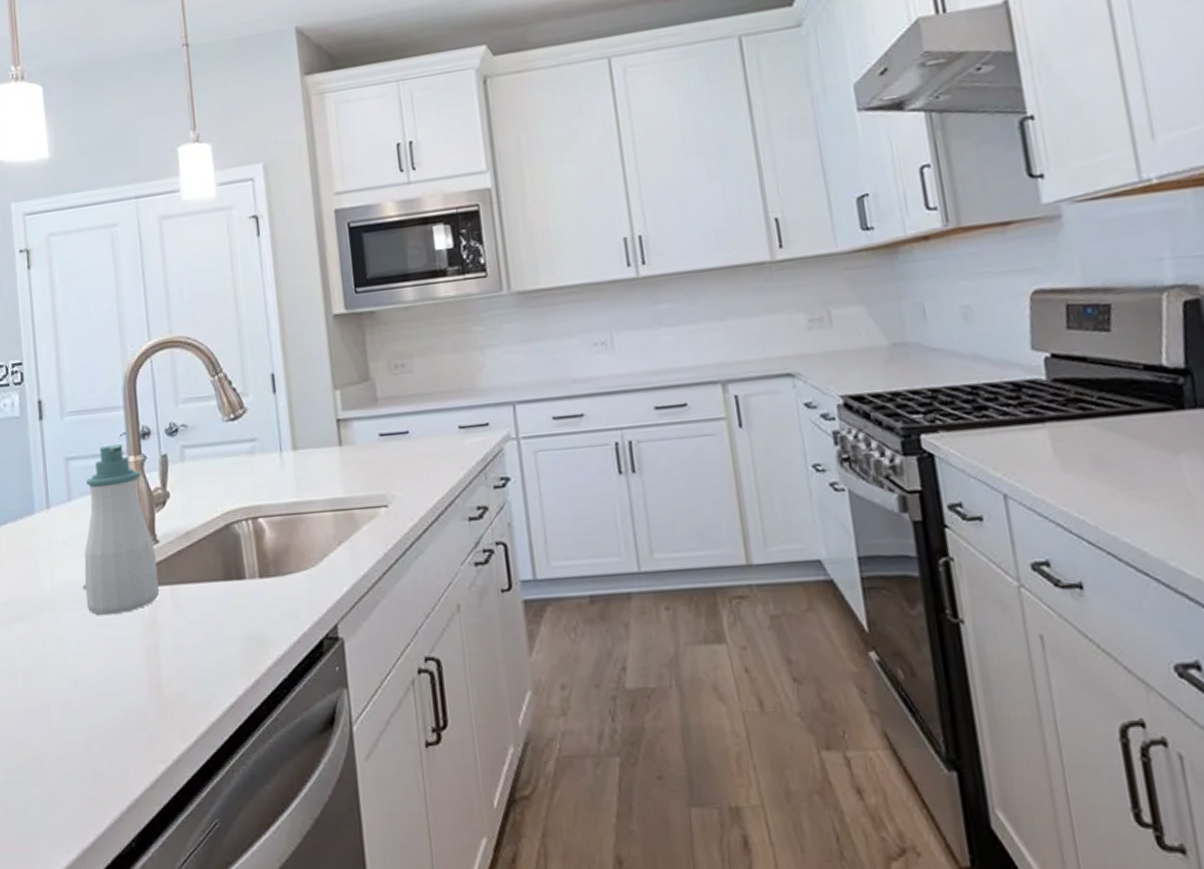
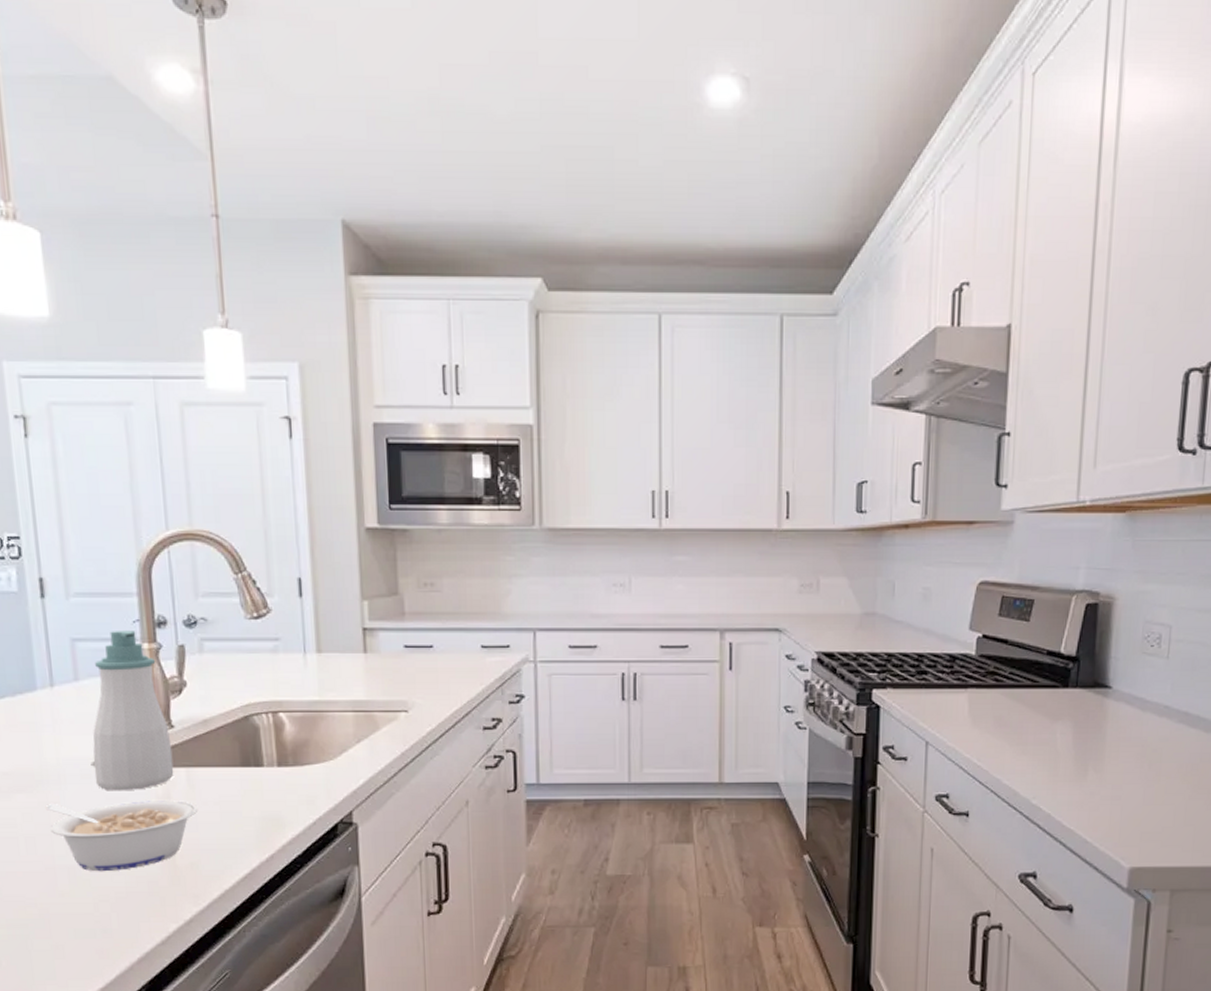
legume: none [41,622,184,706] -> present [45,801,198,872]

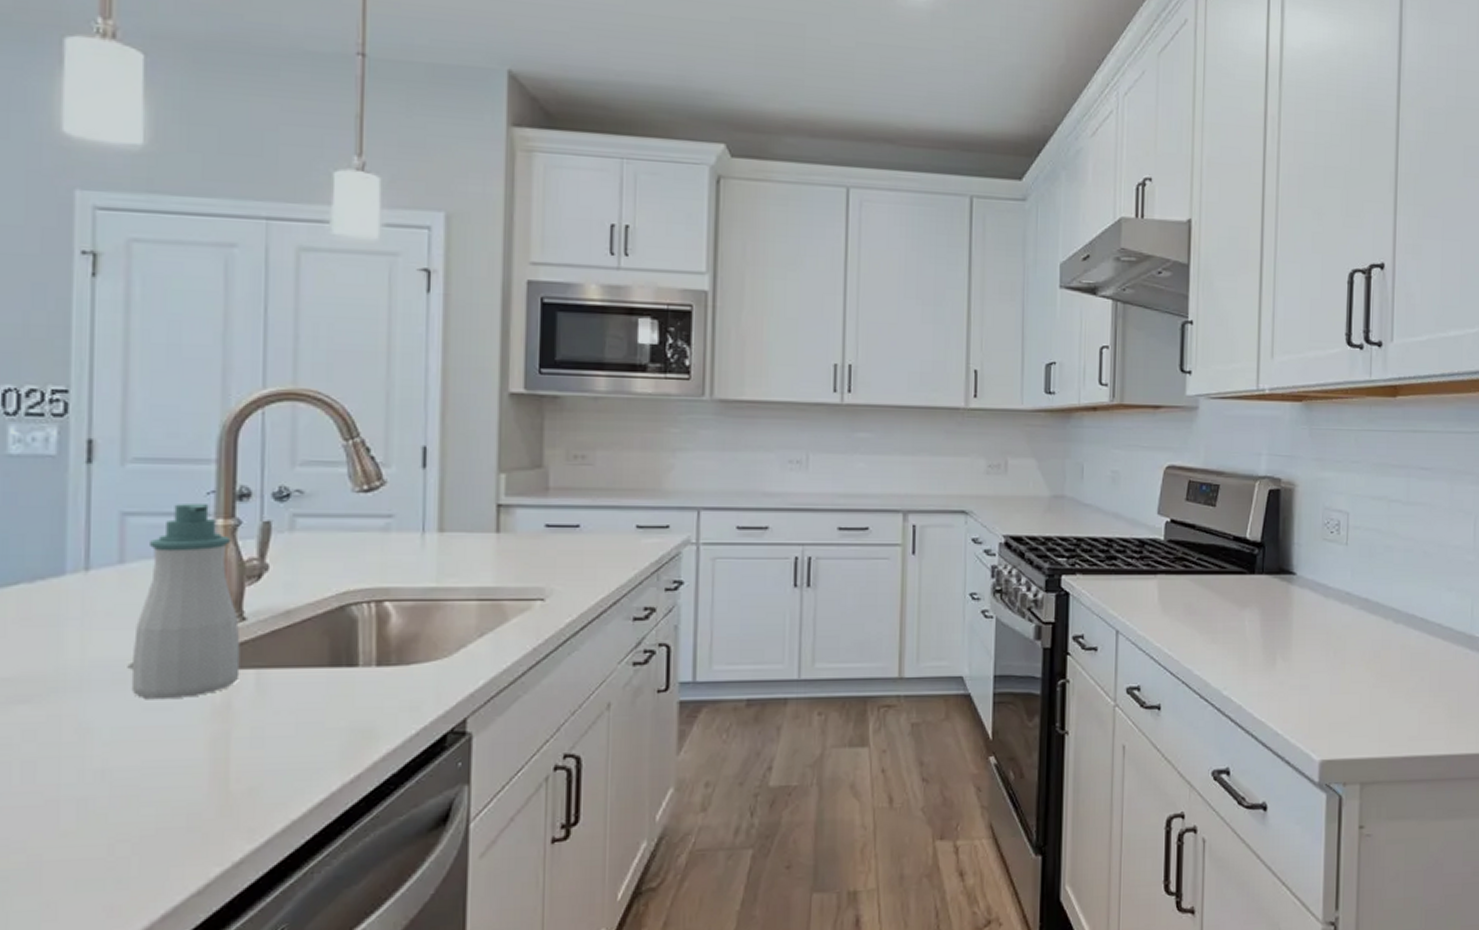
legume: present [45,801,198,872] -> none [56,710,267,804]

